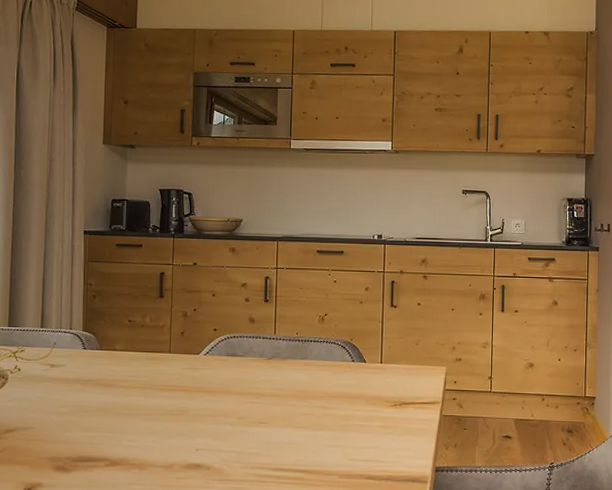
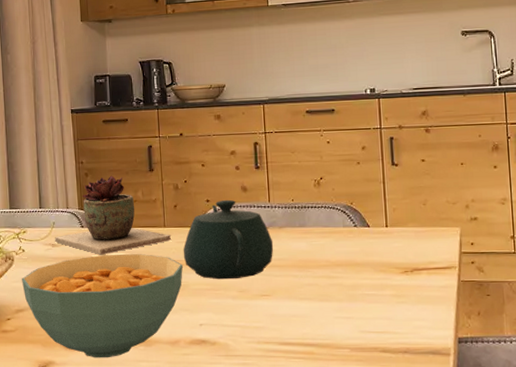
cereal bowl: none [14,378,184,481] -> present [22,254,183,358]
succulent plant: none [54,299,176,378] -> present [55,175,172,255]
teapot: none [186,329,275,407] -> present [183,199,274,280]

